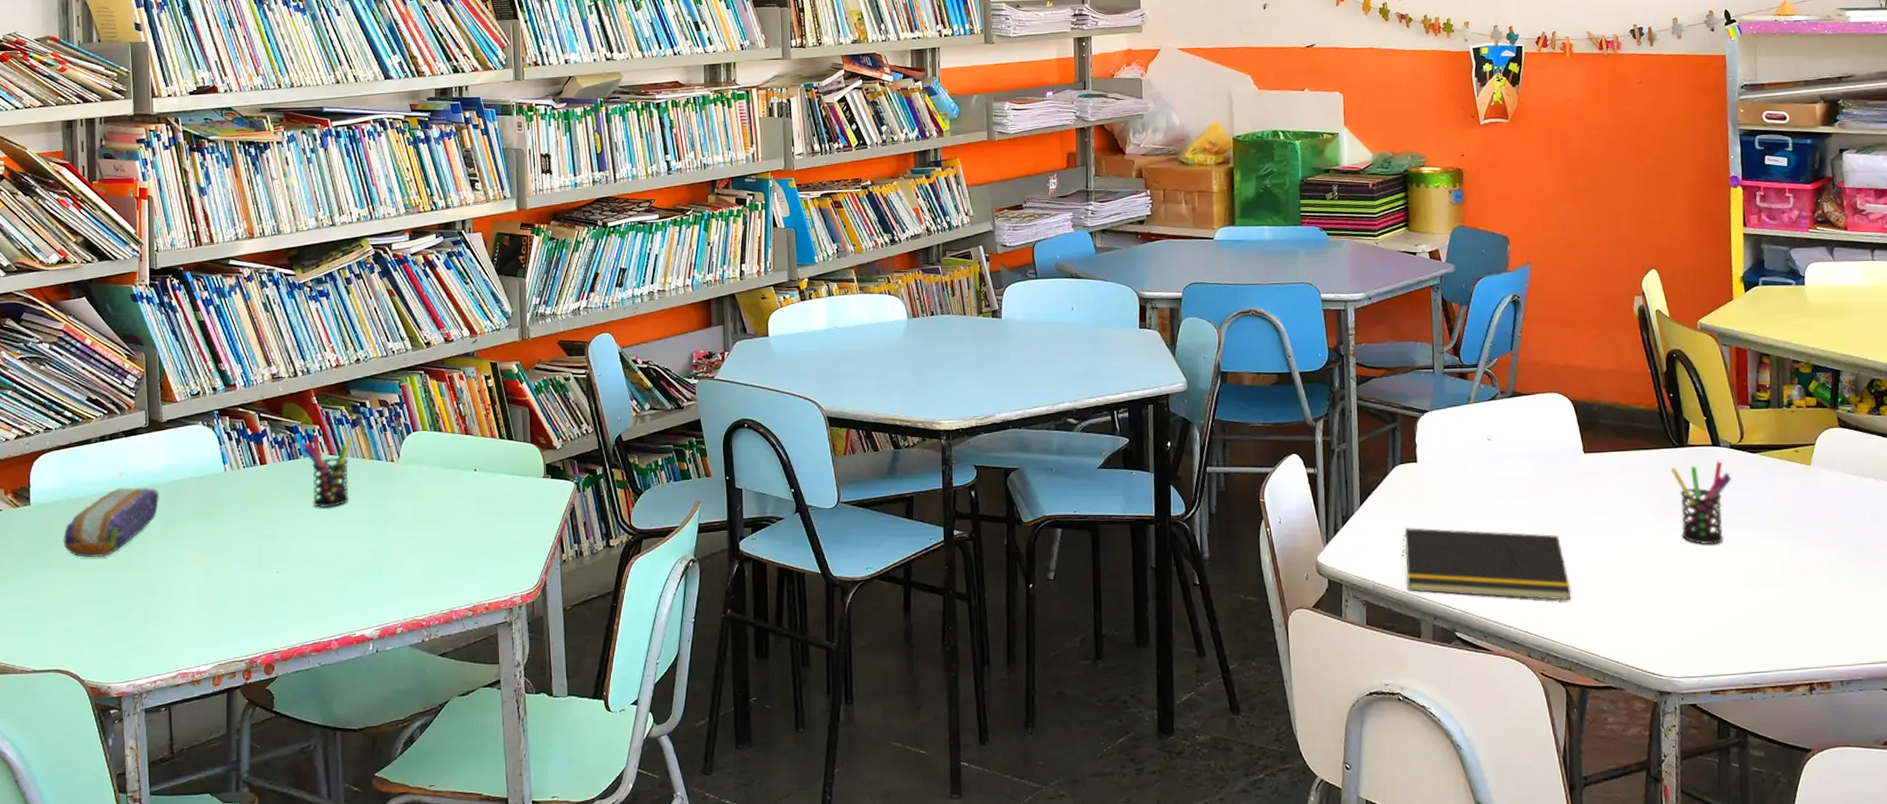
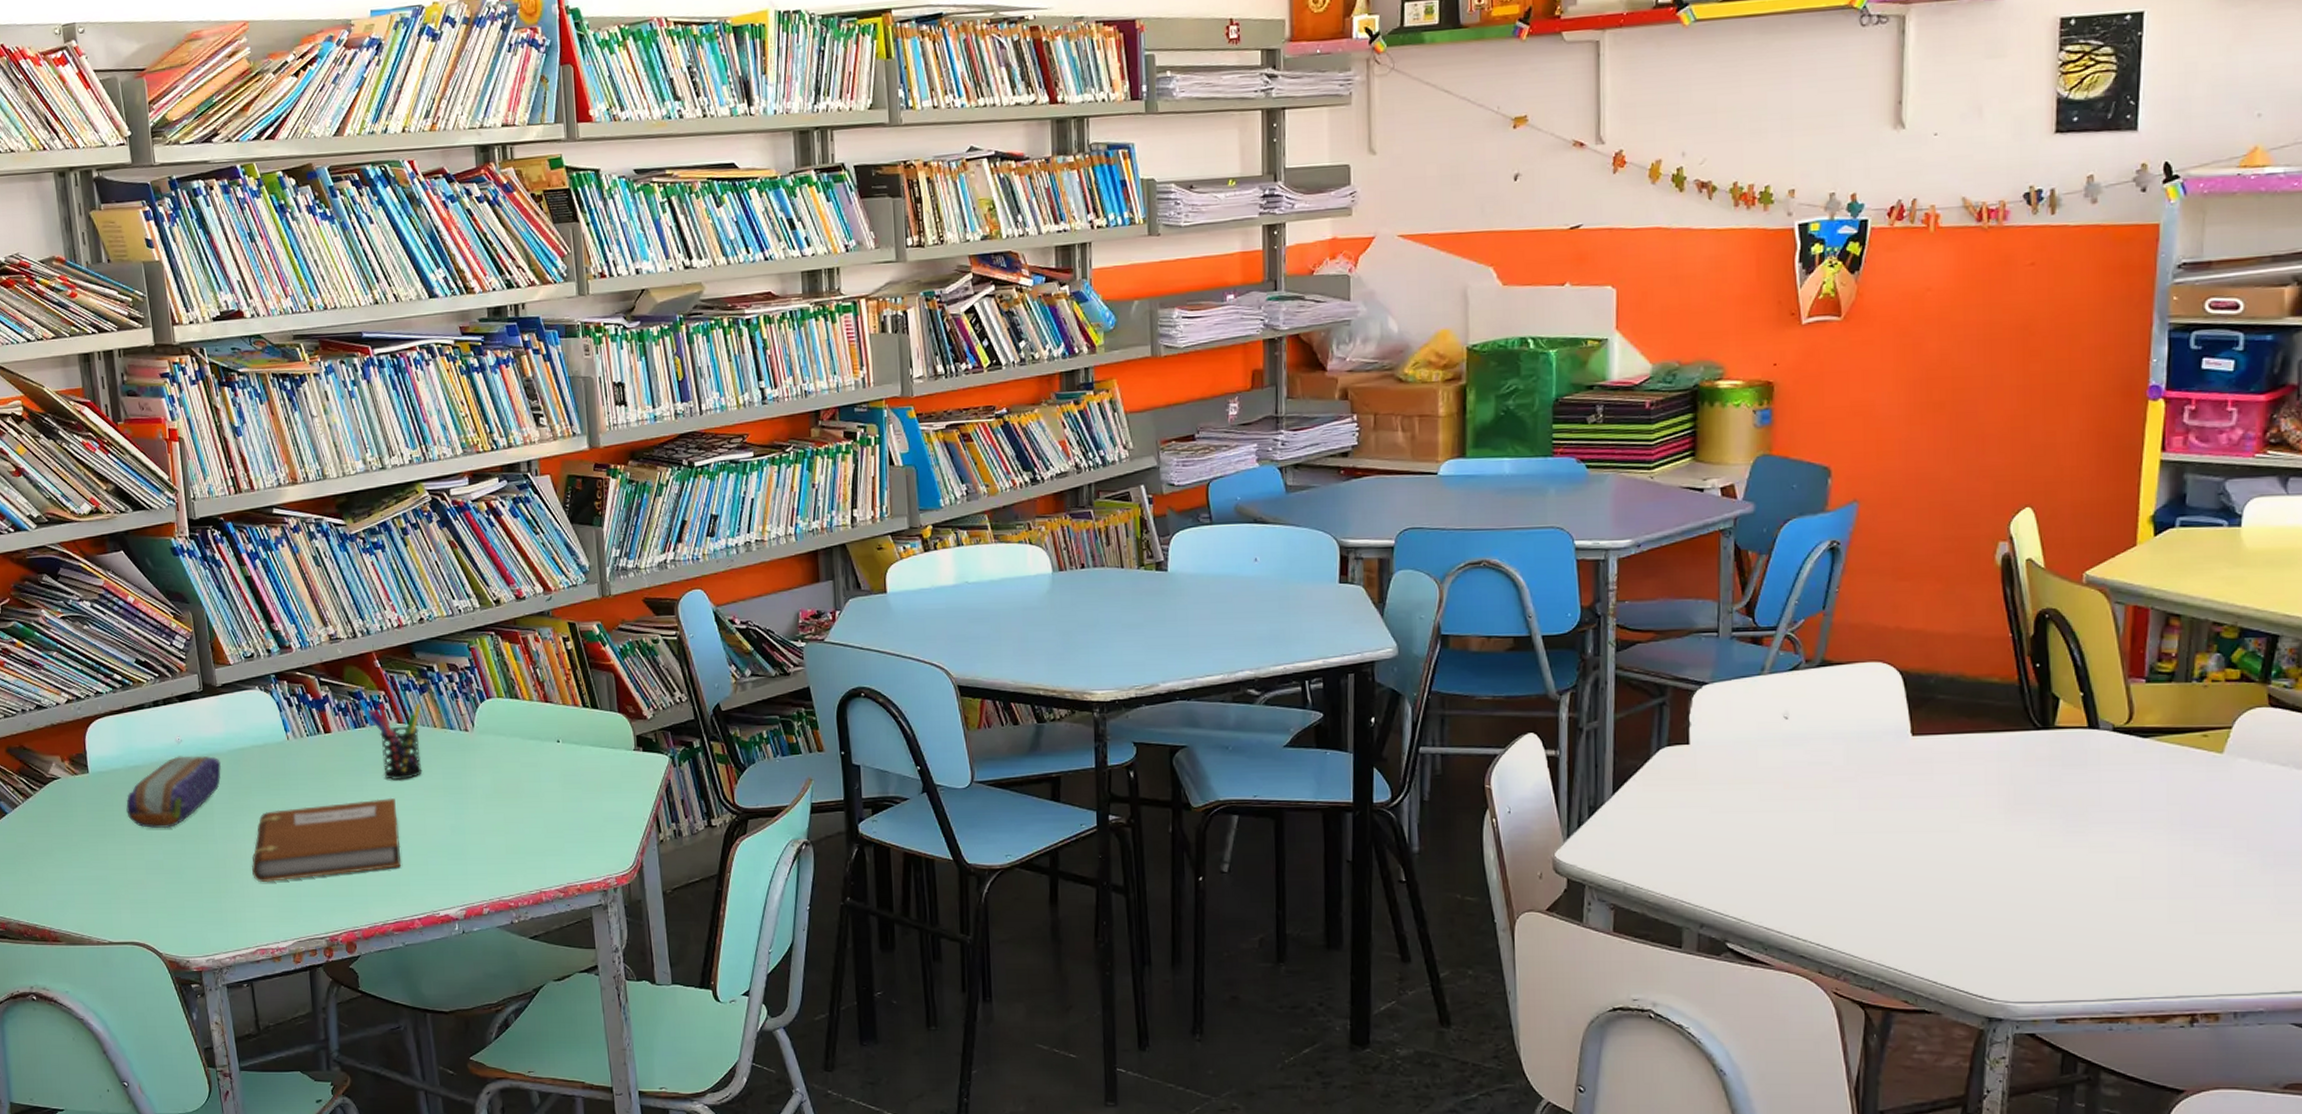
notebook: none [180,524,324,609] -> present [252,797,401,883]
notepad: present [1401,527,1572,601] -> none [1663,820,1881,910]
pen holder: present [1670,461,1731,545] -> none [2027,747,2110,848]

